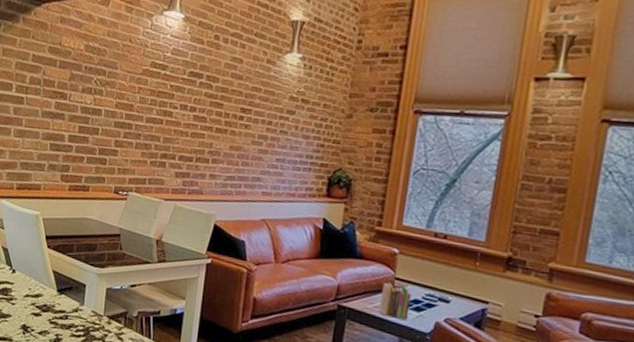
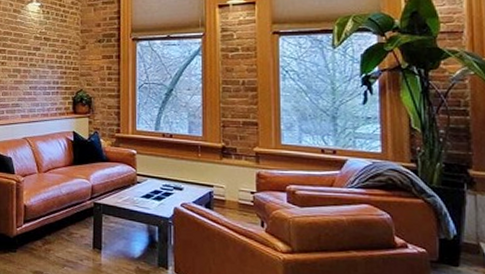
books: present [378,282,412,320] -> none [127,178,152,209]

